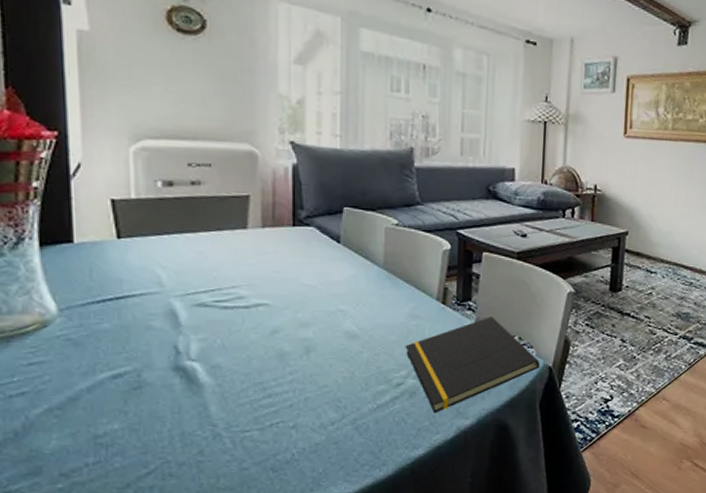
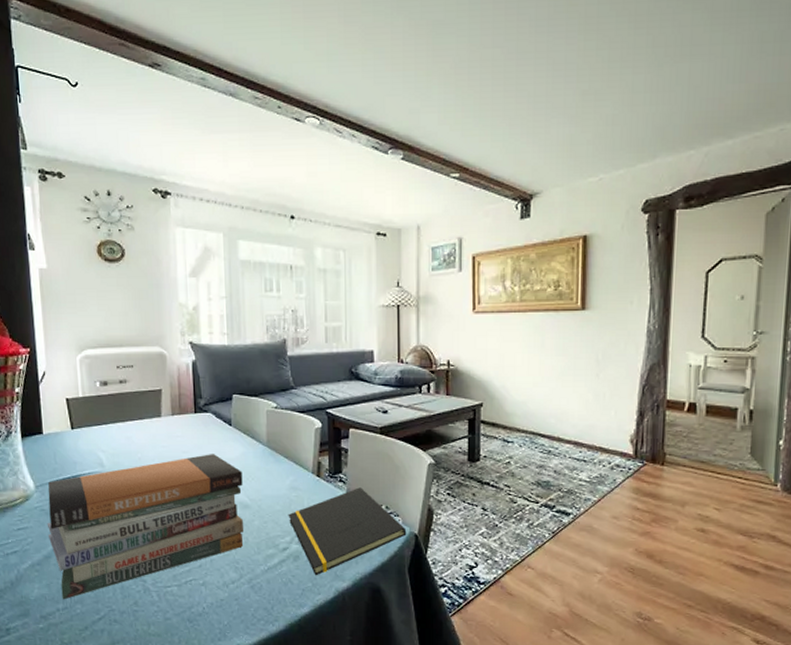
book stack: none [74,275,351,452] -> present [47,454,243,600]

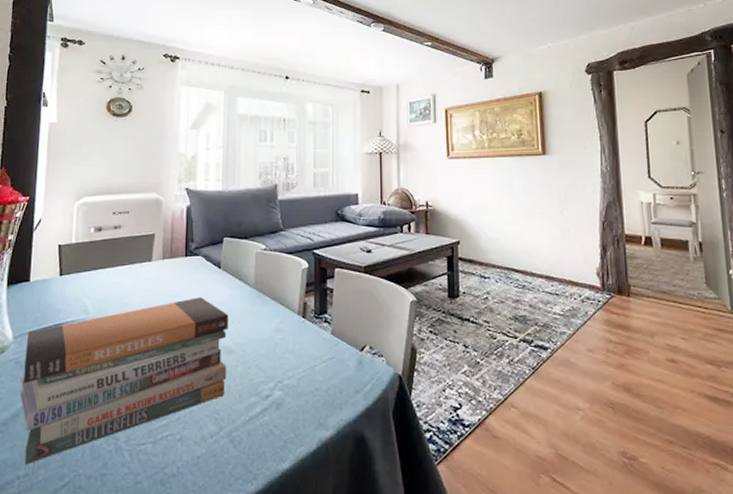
notepad: present [288,487,407,576] -> none [272,328,391,425]

